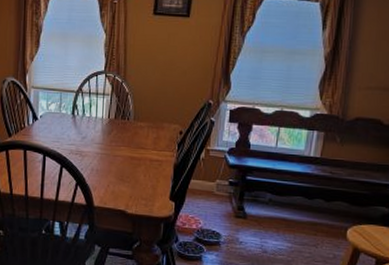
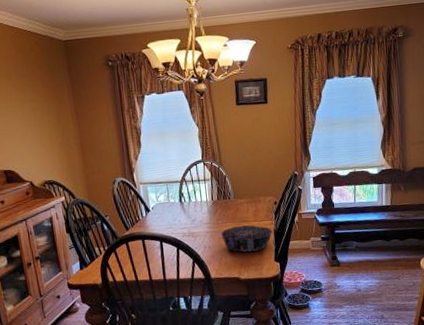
decorative bowl: none [111,152,173,185] -> present [220,225,273,253]

